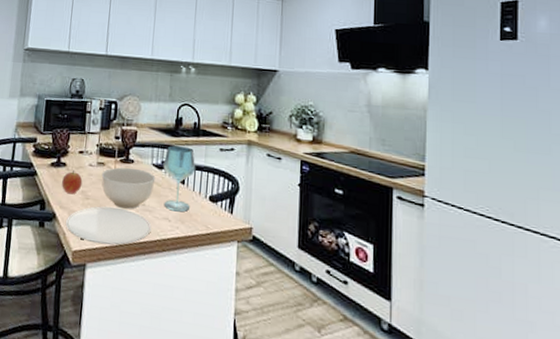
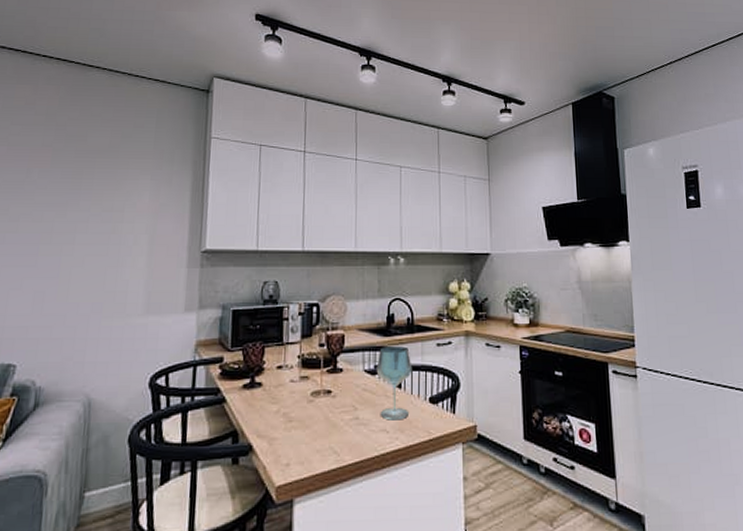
fruit: present [62,169,83,195] -> none [258,389,283,419]
plate: present [66,206,152,246] -> none [266,426,368,473]
bowl: present [101,167,156,209] -> none [305,377,369,426]

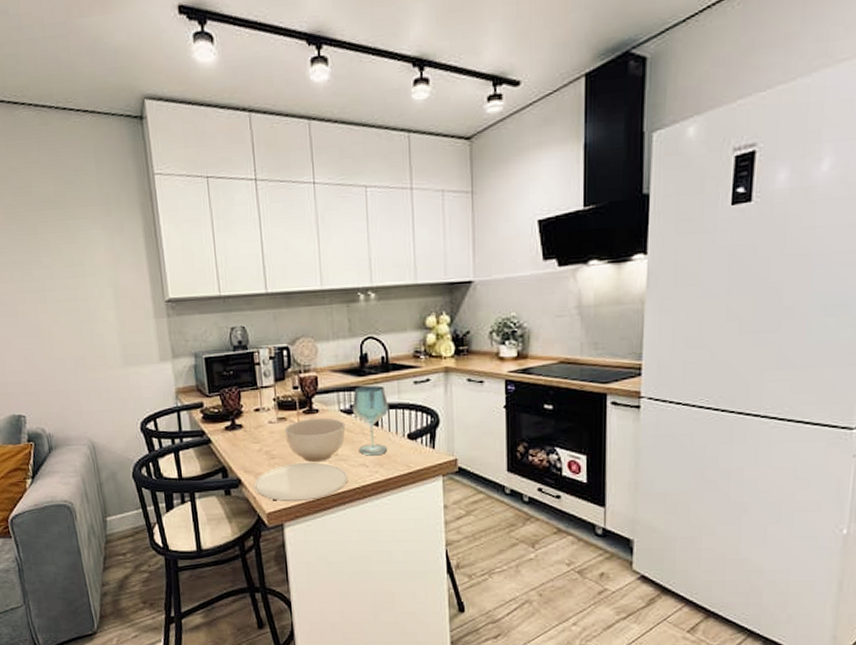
plate: none [266,426,368,473] -> present [254,462,349,502]
bowl: none [305,377,369,426] -> present [284,417,346,462]

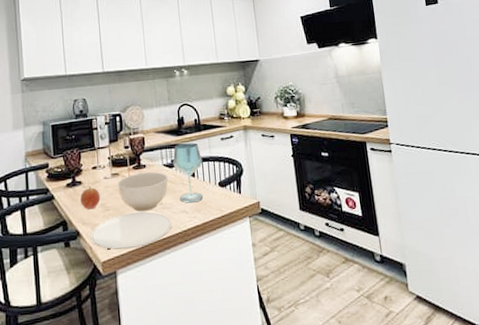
fruit: none [241,430,265,457] -> present [80,185,101,210]

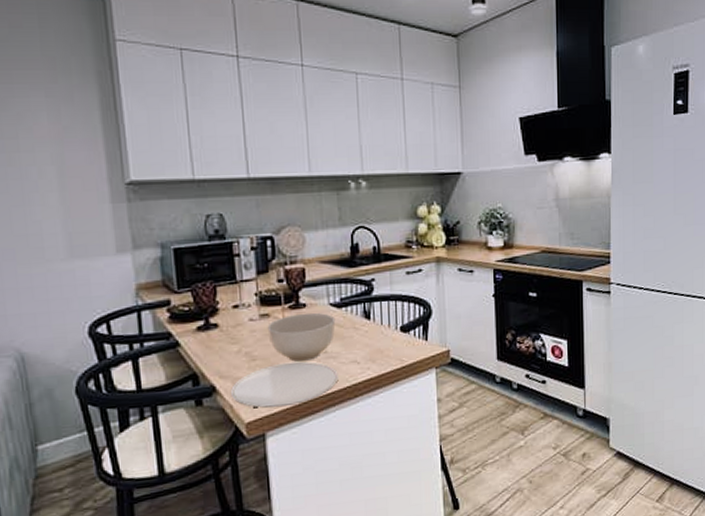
fruit: present [80,185,101,210] -> none [216,329,244,360]
wine glass: present [173,143,204,203] -> none [342,277,382,352]

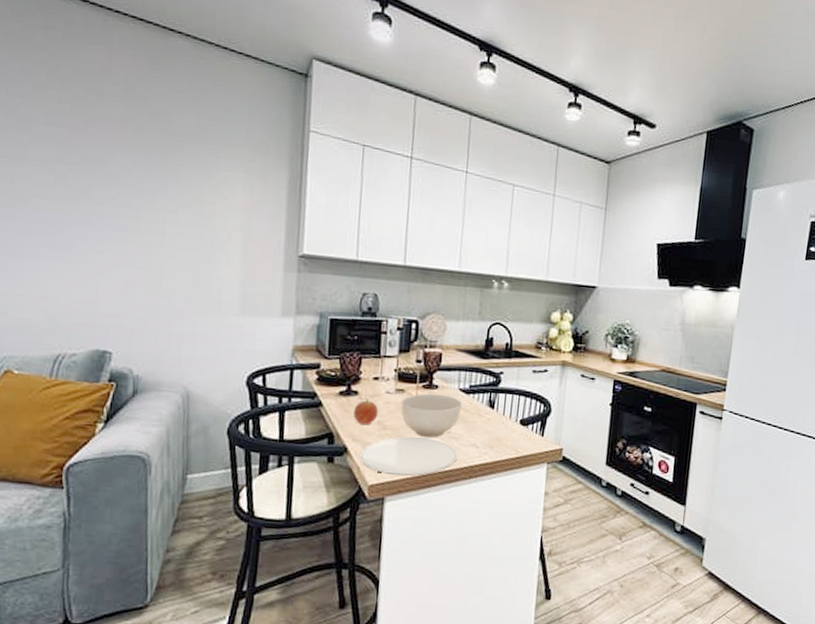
fruit: none [216,329,244,360] -> present [354,398,379,425]

